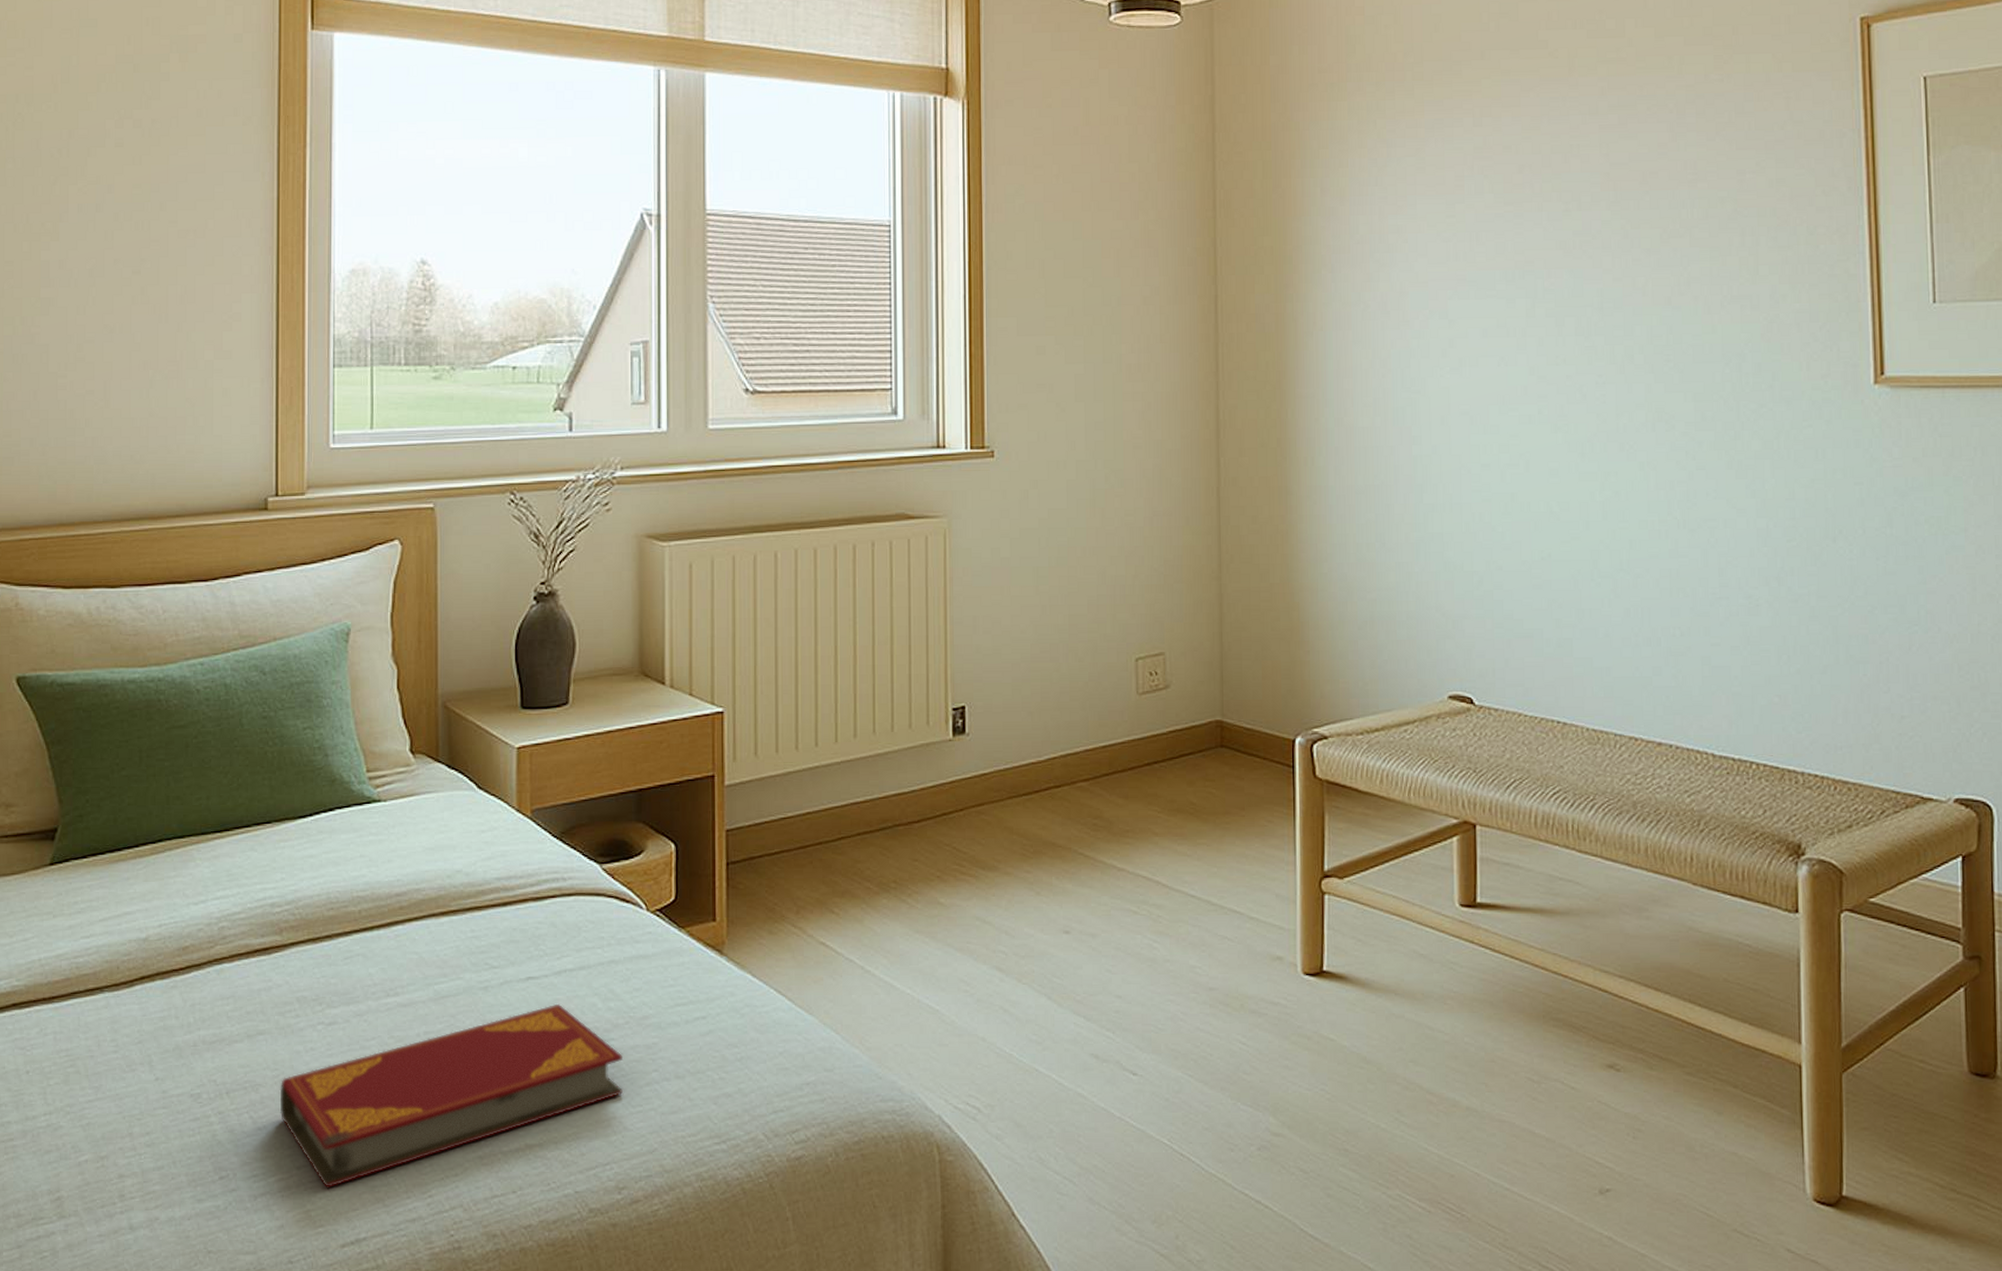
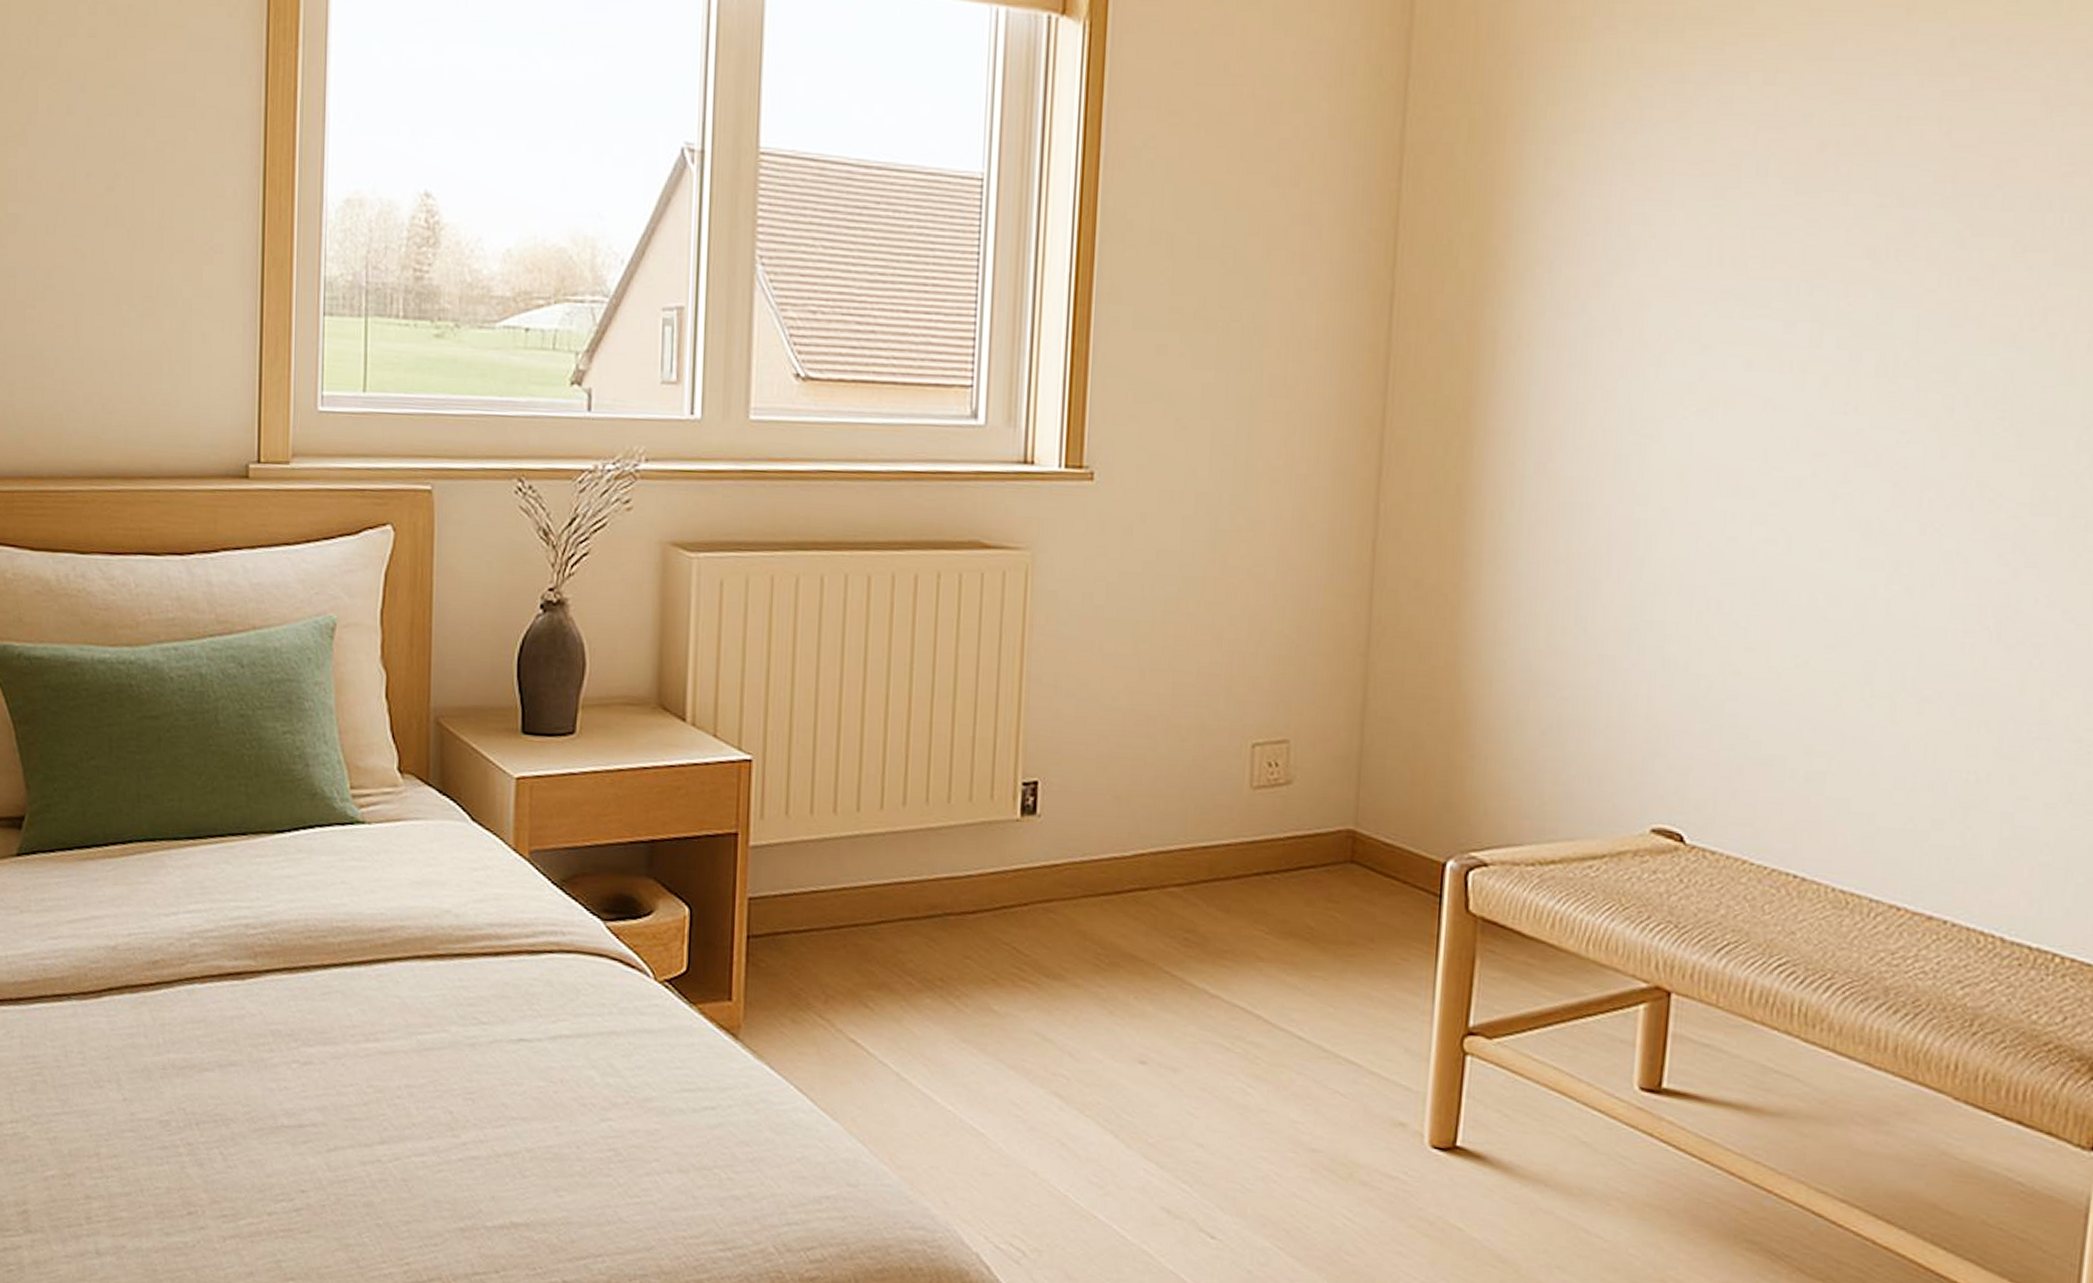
hardback book: present [279,1003,624,1187] -> none [251,1072,622,1239]

